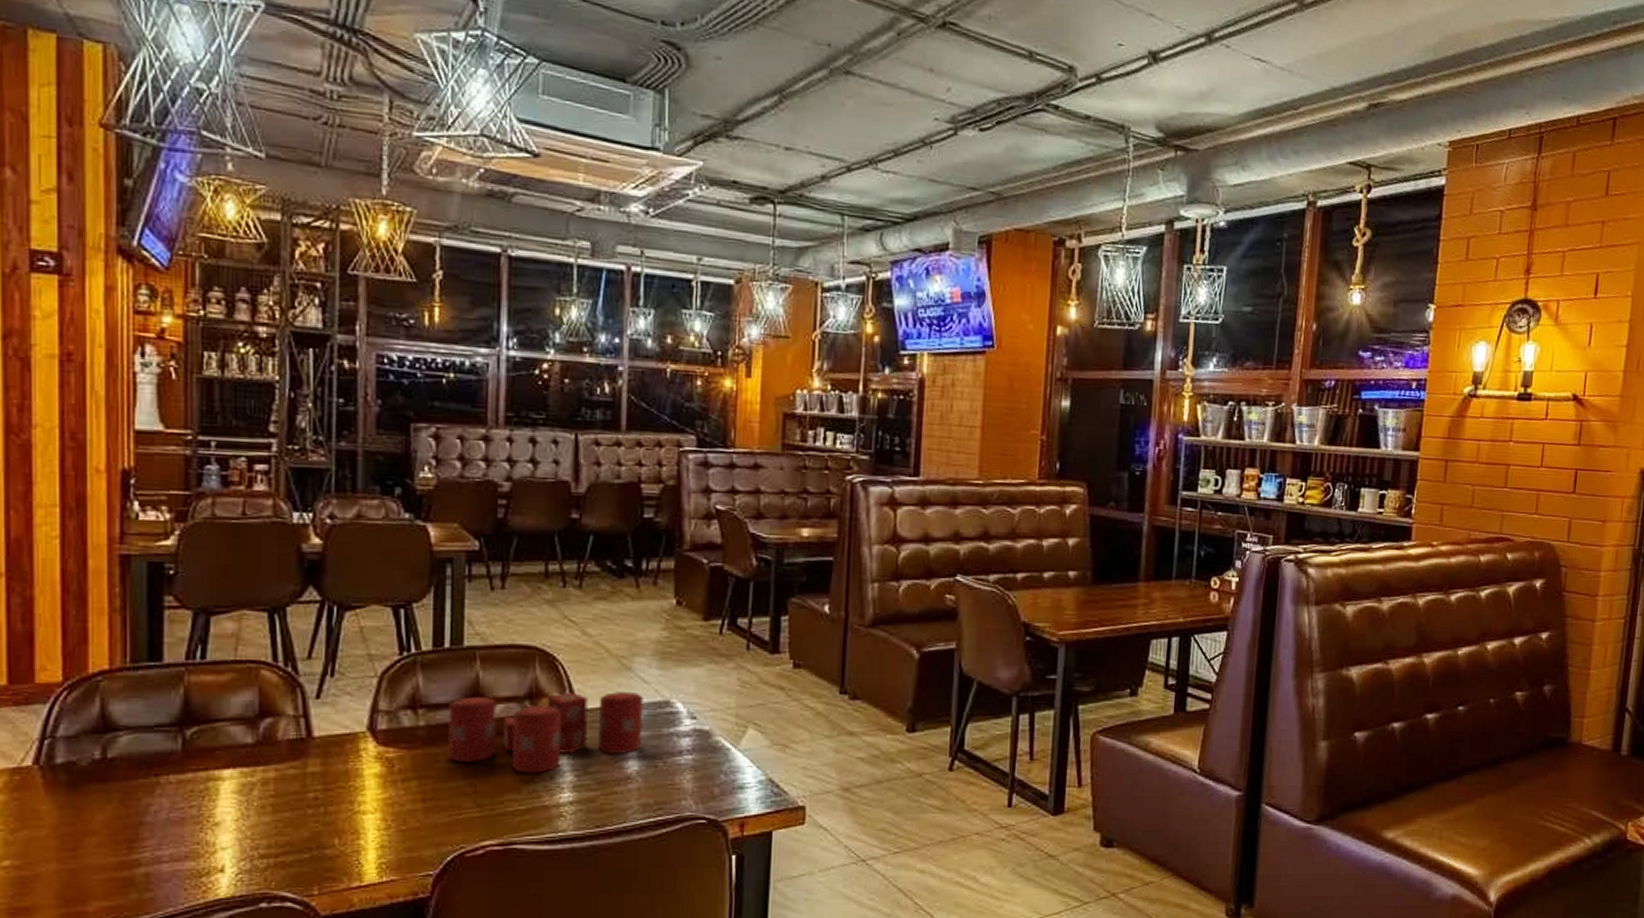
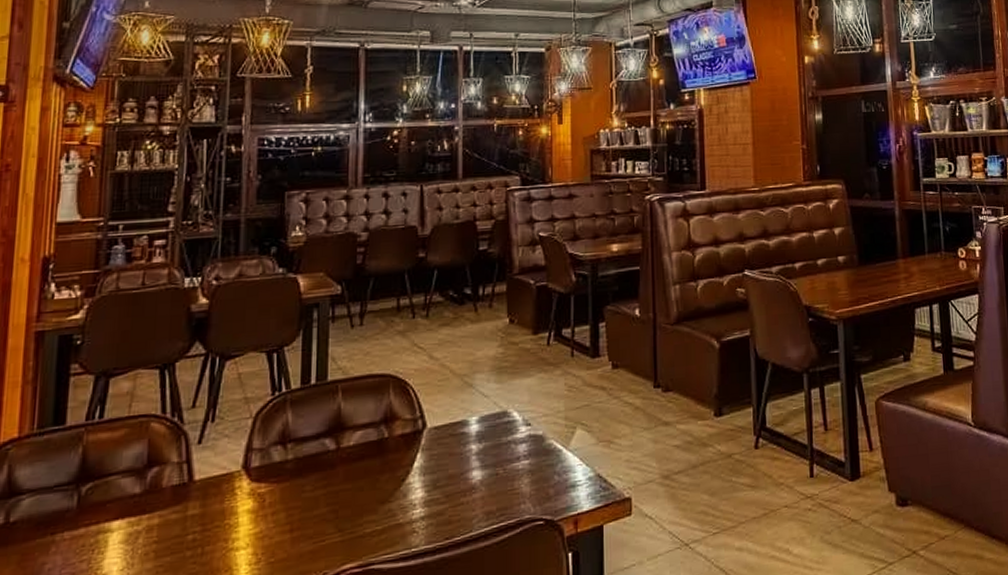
candle: present [448,692,644,773] -> none [313,406,484,495]

